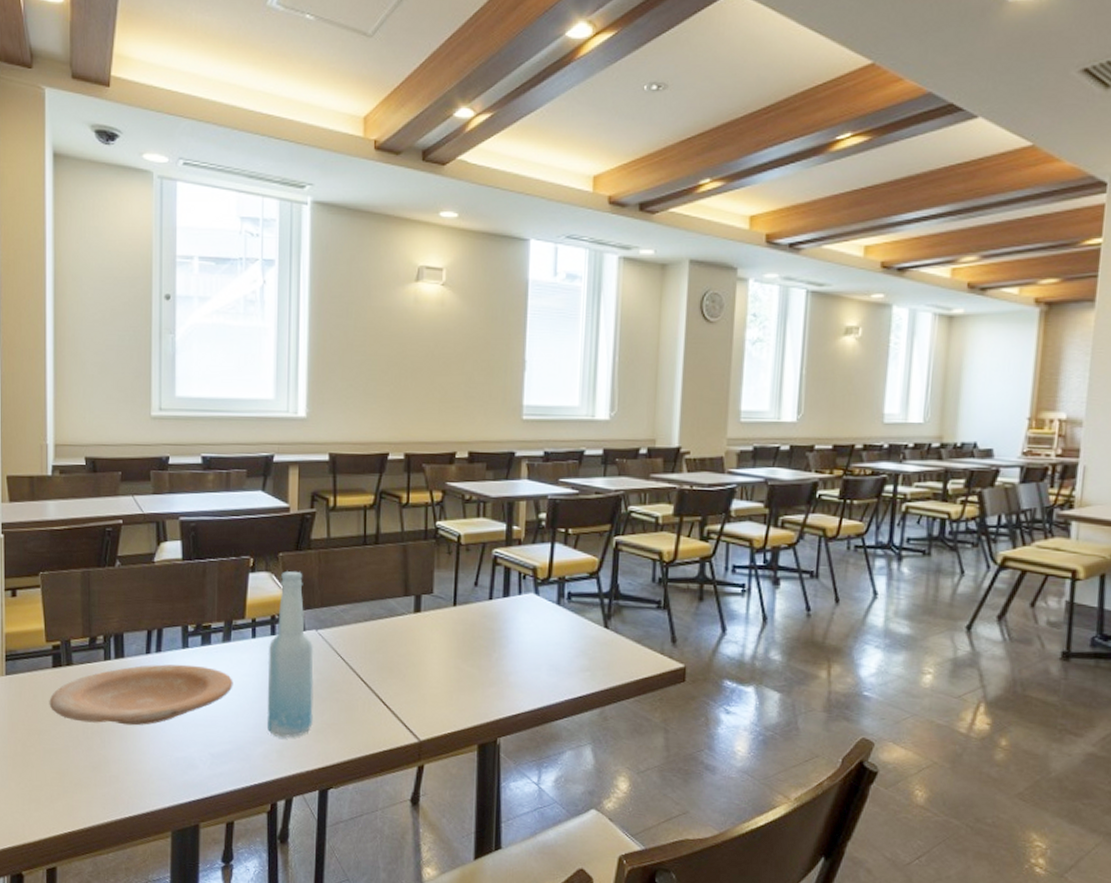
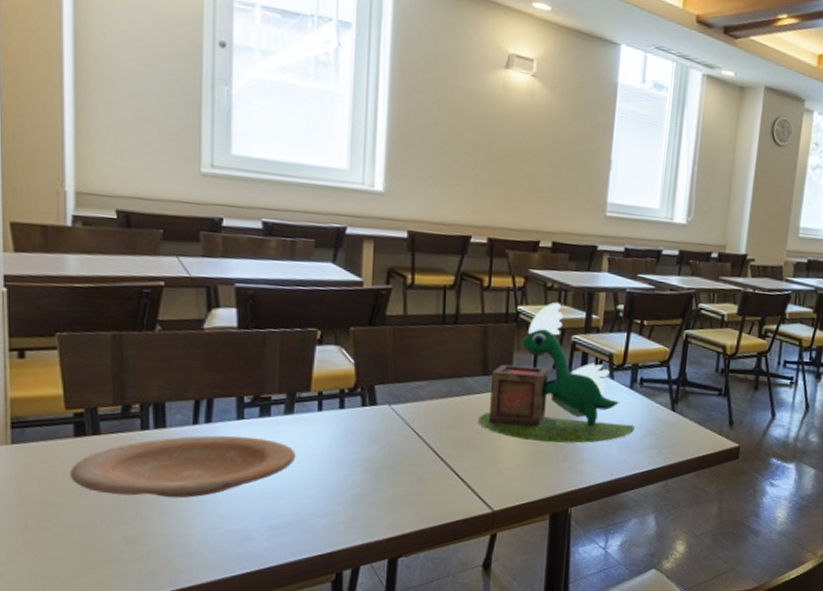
bottle: present [267,571,314,738] -> none [333,346,385,509]
plant pot: none [401,514,564,667] -> present [478,302,634,444]

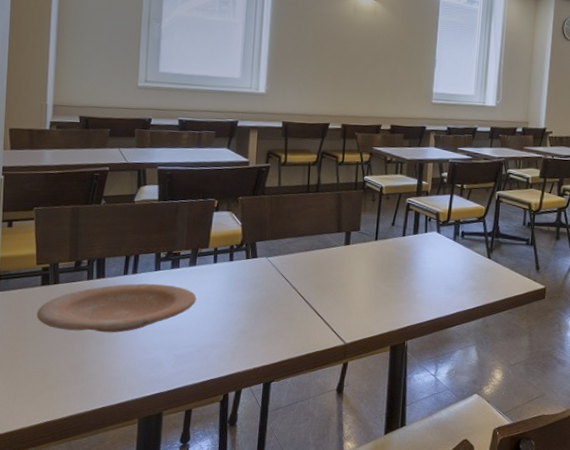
plant pot: present [478,302,634,444] -> none [333,172,458,287]

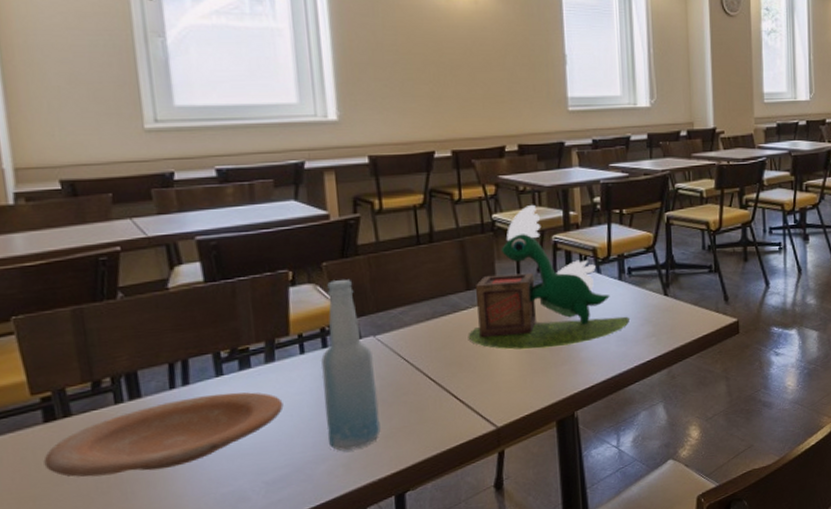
bottle: none [223,211,263,342] -> present [321,280,381,451]
plant pot: none [333,172,458,287] -> present [468,204,629,350]

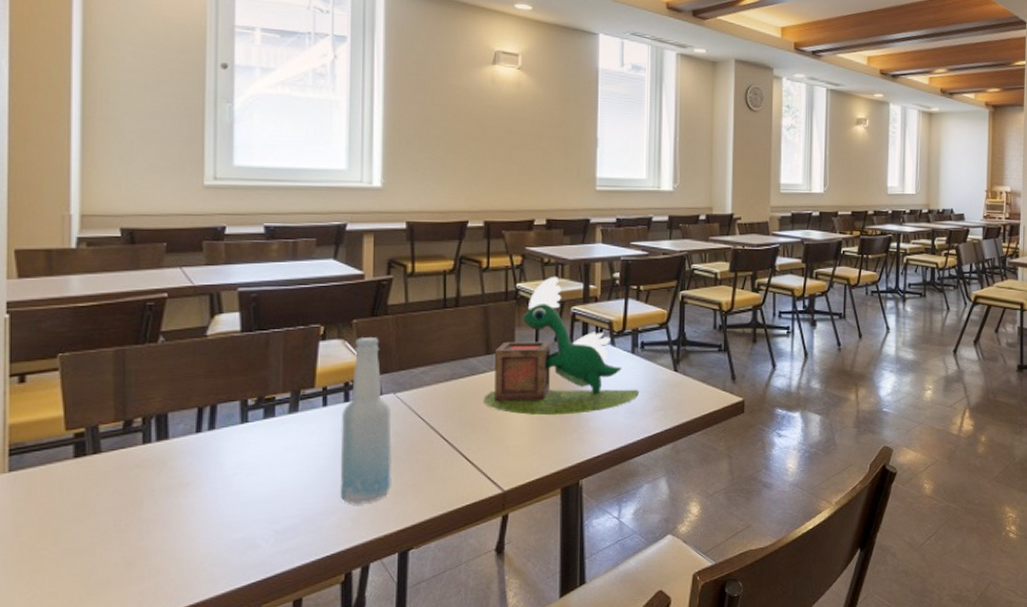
plate: present [43,392,284,477] -> none [68,439,301,514]

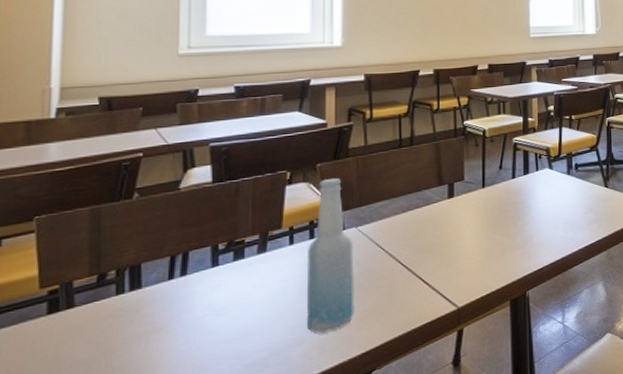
plant pot: present [483,276,639,416] -> none [437,112,575,237]

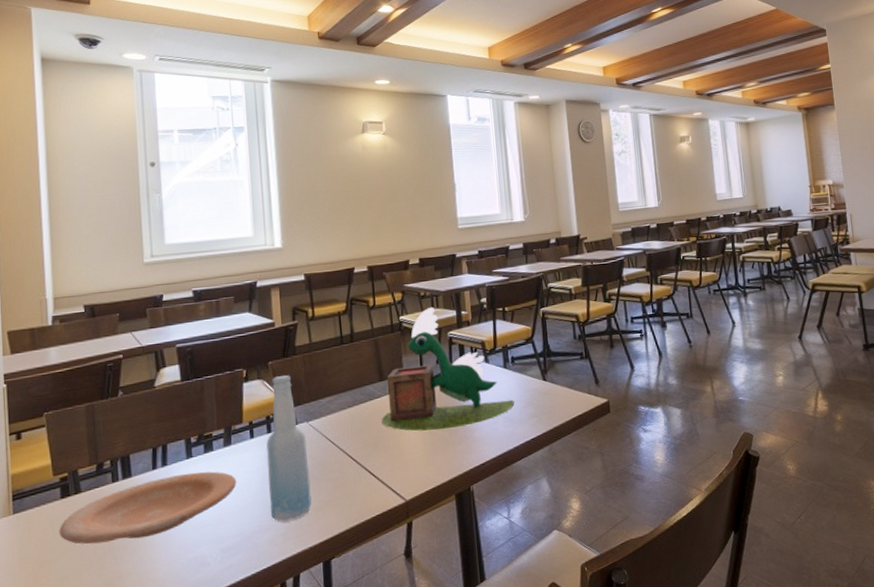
plate: none [40,280,270,367] -> present [59,471,237,544]
plant pot: none [437,112,575,237] -> present [381,306,514,431]

